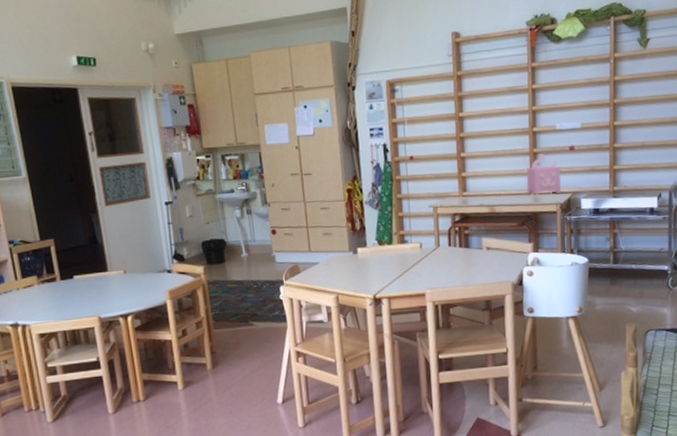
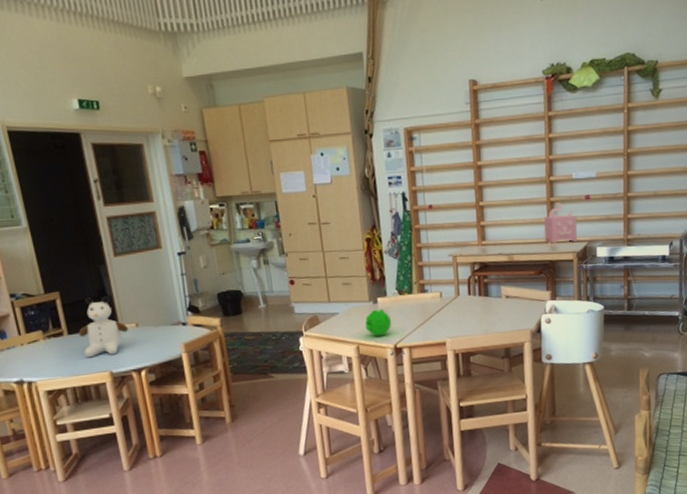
stuffed animal: none [70,243,117,303] -> present [78,296,129,358]
toy ball: none [344,260,372,286] -> present [365,310,392,336]

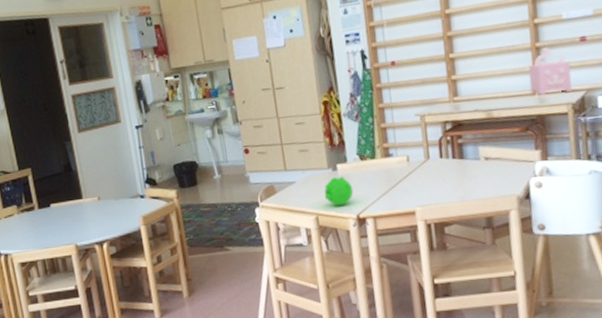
stuffed animal: present [78,296,129,358] -> none [47,171,92,231]

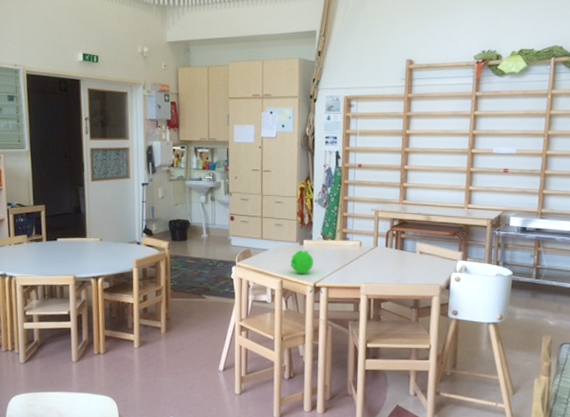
toy box: present [528,47,572,96] -> none [461,173,494,211]

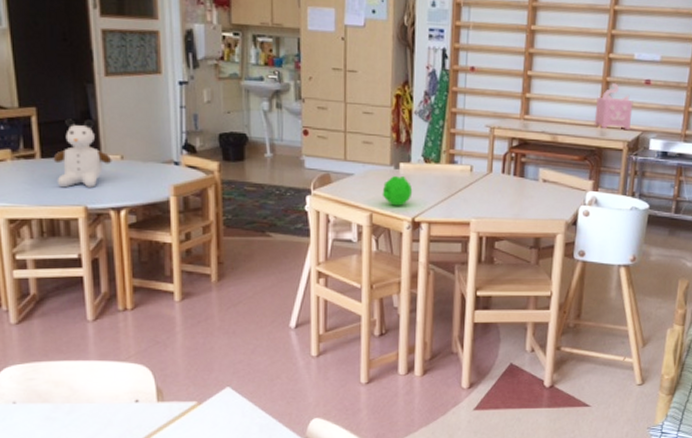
stuffed animal: none [54,212,94,262] -> present [53,119,112,188]
toy box: none [461,173,494,211] -> present [594,83,633,131]

